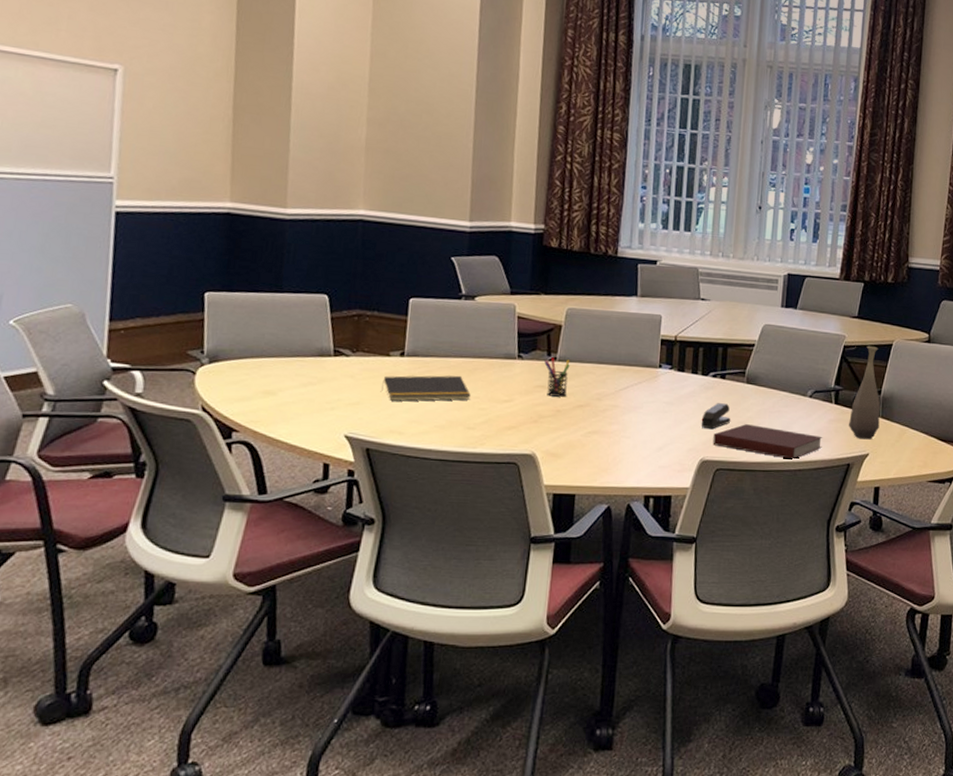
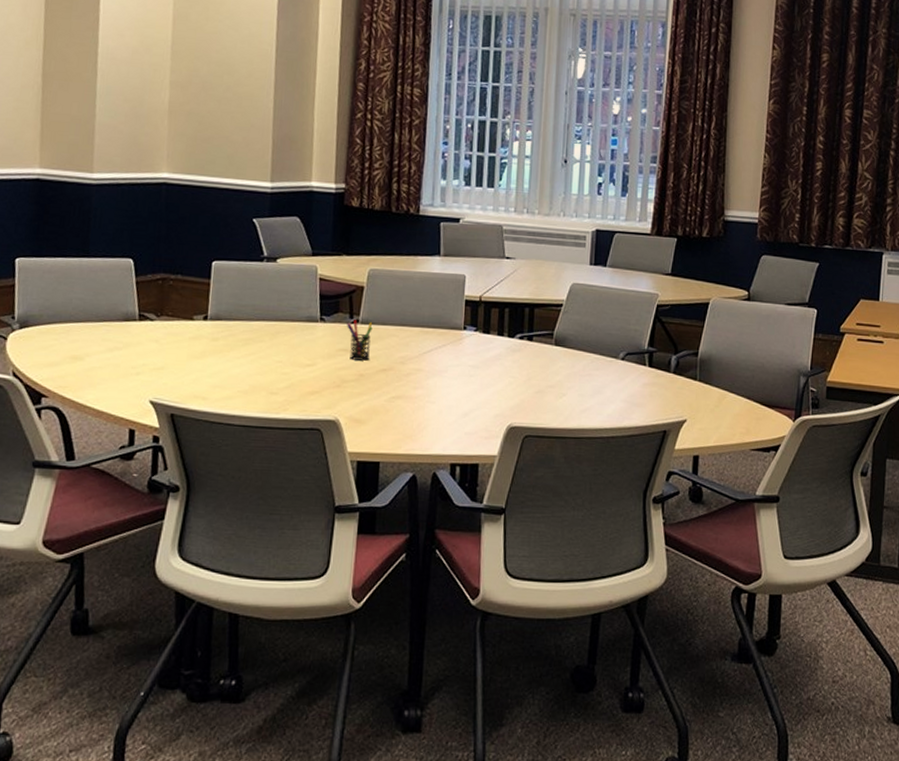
notepad: present [382,375,471,402] -> none [185,339,273,366]
stapler: present [701,403,731,430] -> none [508,366,540,394]
notebook: present [713,424,823,460] -> none [520,388,637,426]
bottle: present [849,345,881,440] -> none [664,304,698,405]

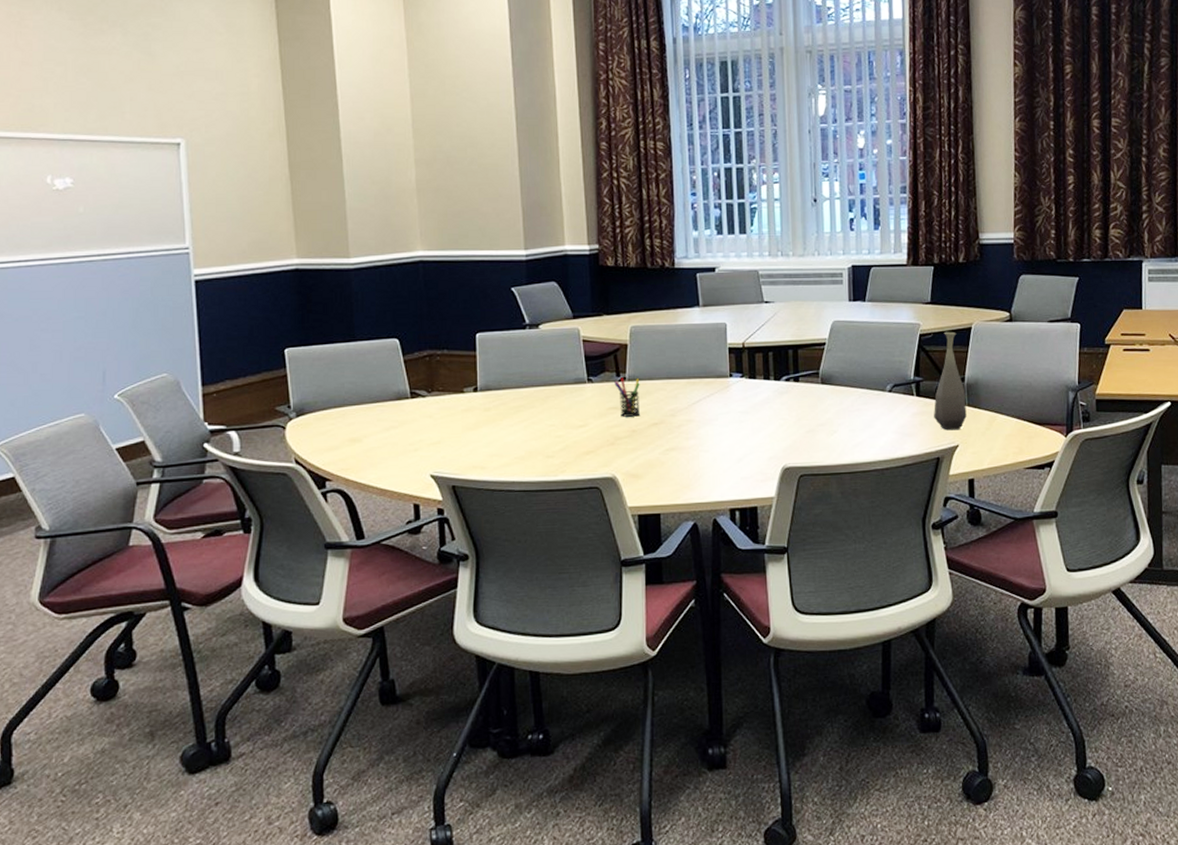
bottle: none [664,304,698,405] -> present [934,331,967,431]

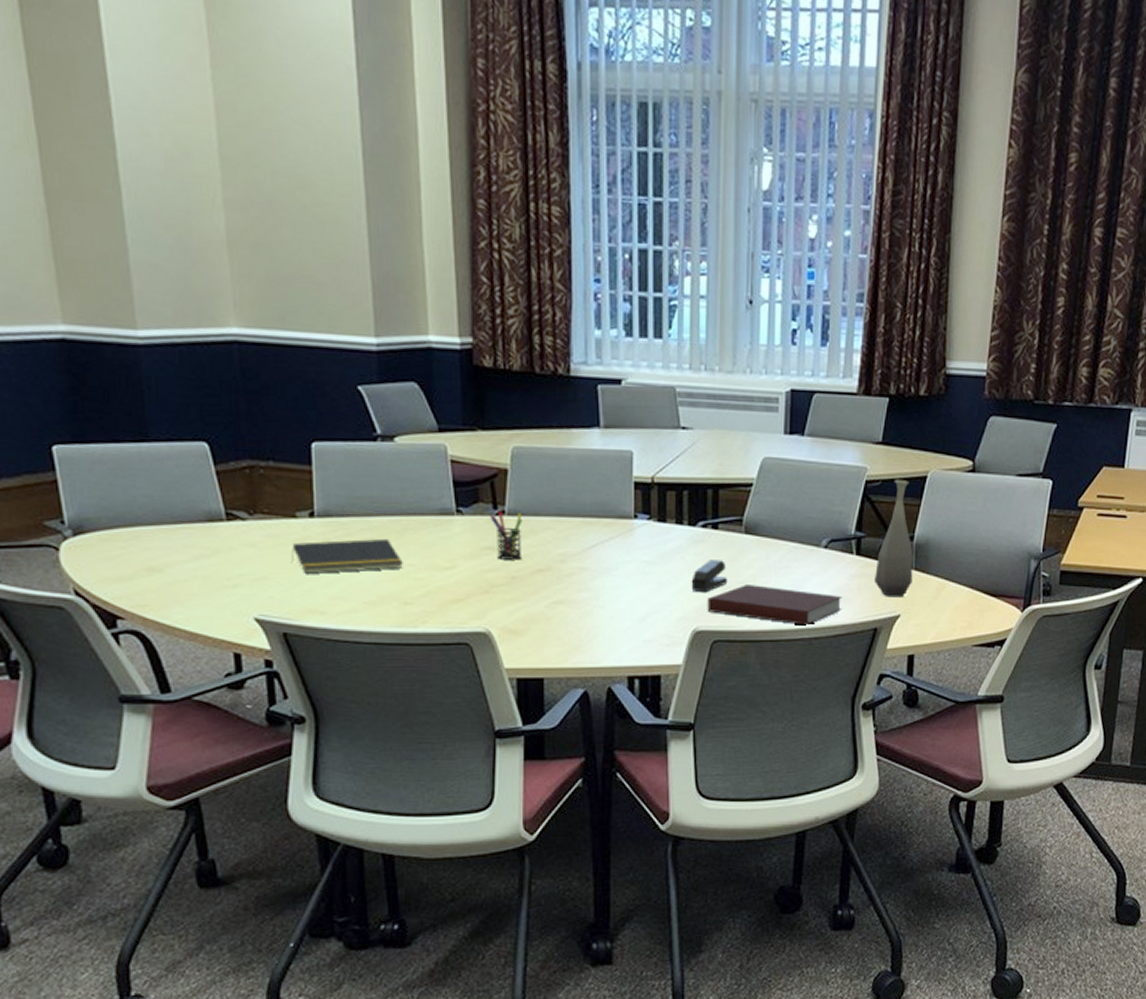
notepad: none [460,405,546,437] -> present [292,538,403,574]
stapler: none [779,407,810,435] -> present [691,560,728,593]
notebook: none [793,426,908,459] -> present [707,585,843,626]

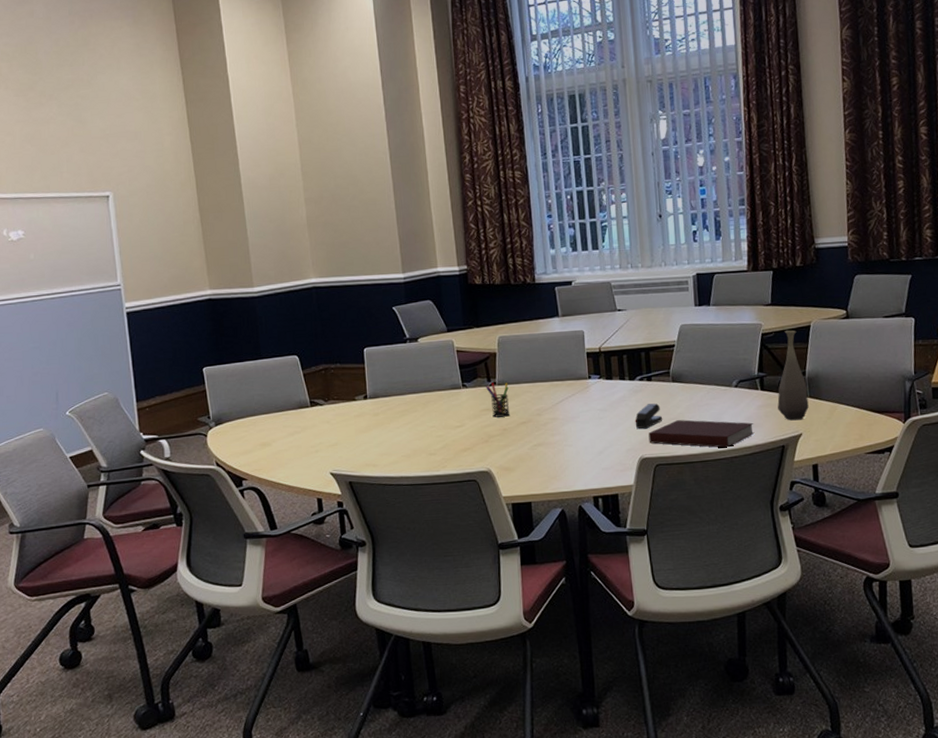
notepad: present [292,538,403,574] -> none [353,409,428,439]

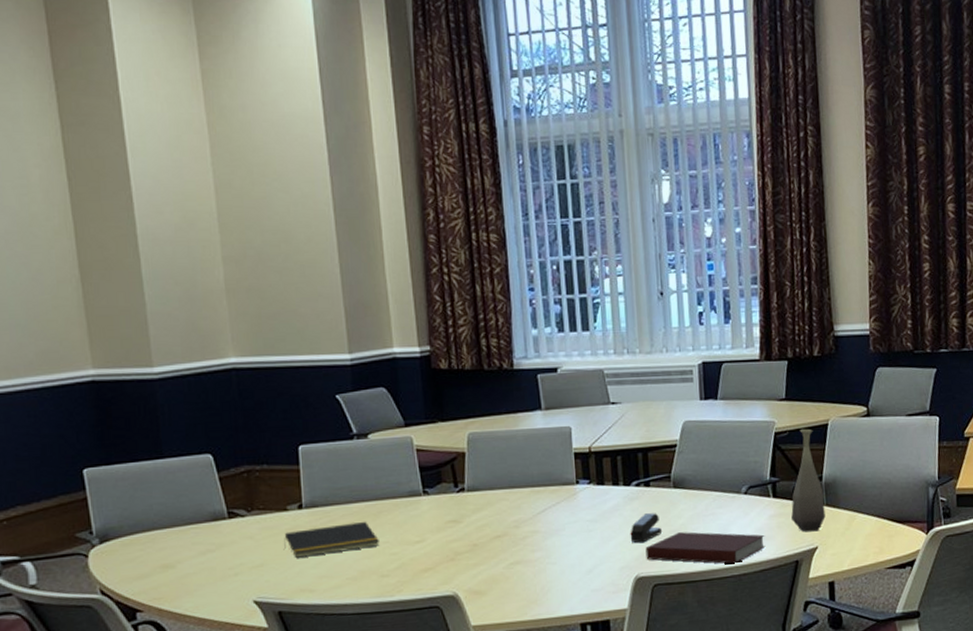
notepad: none [353,409,428,439] -> present [284,521,380,558]
pen holder: present [486,382,510,417] -> none [452,488,482,531]

